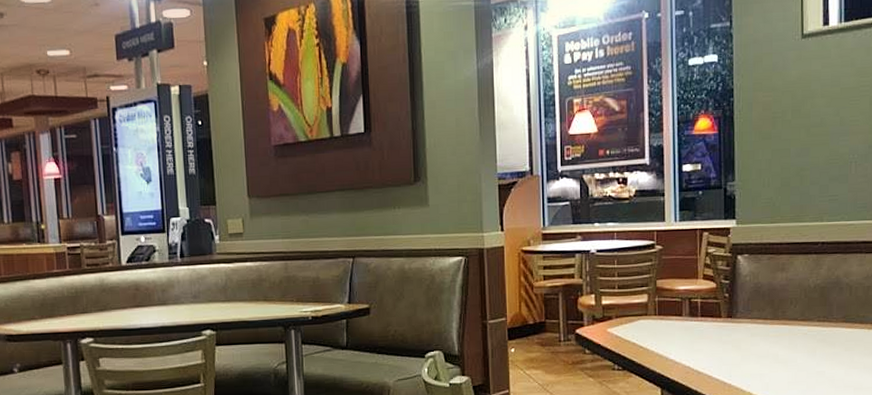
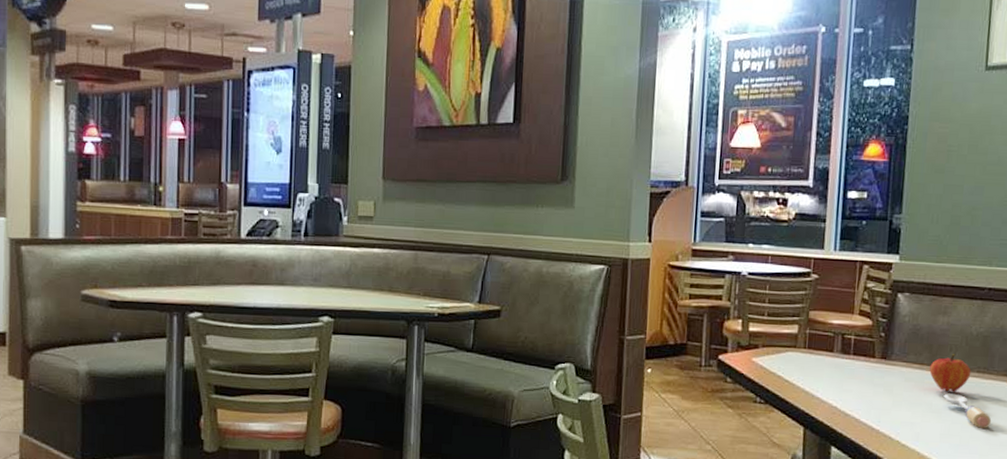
fruit: none [773,307,812,343] -> present [929,354,971,392]
spoon: none [788,343,834,373] -> present [943,393,991,428]

